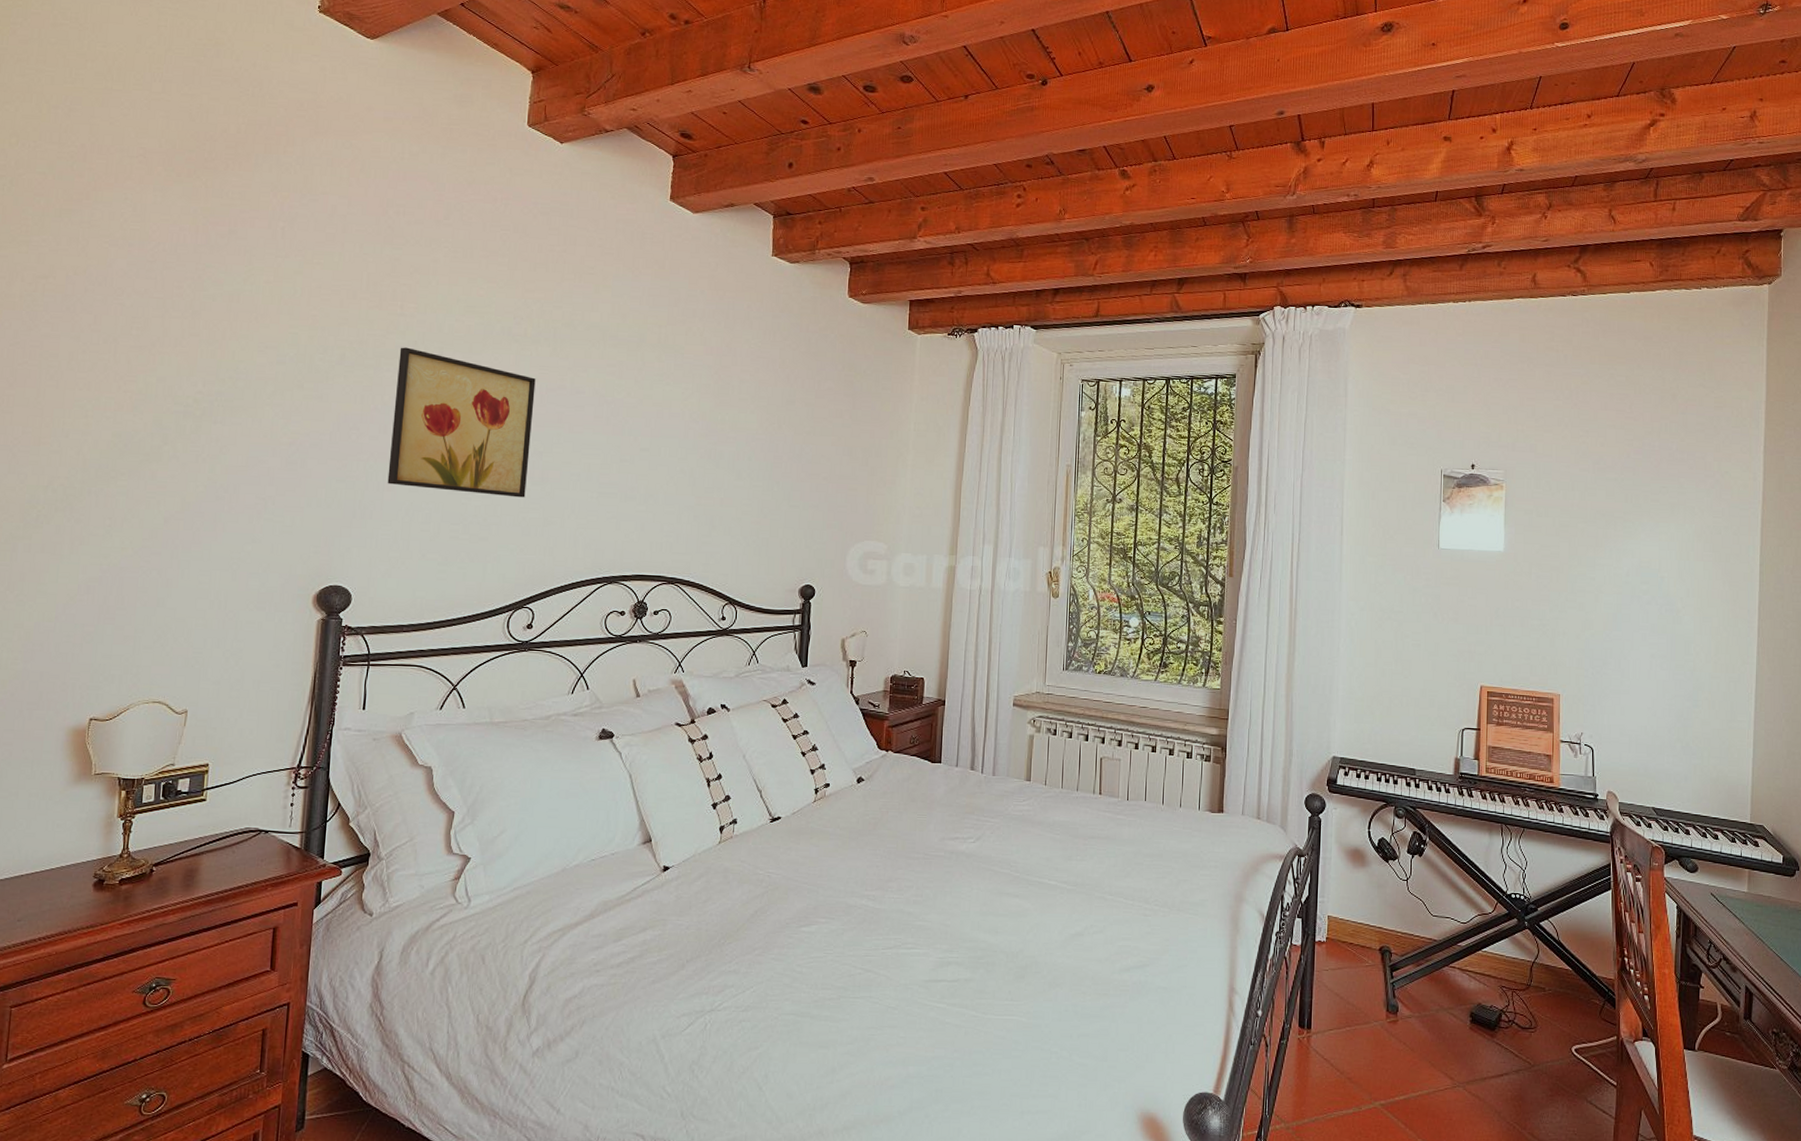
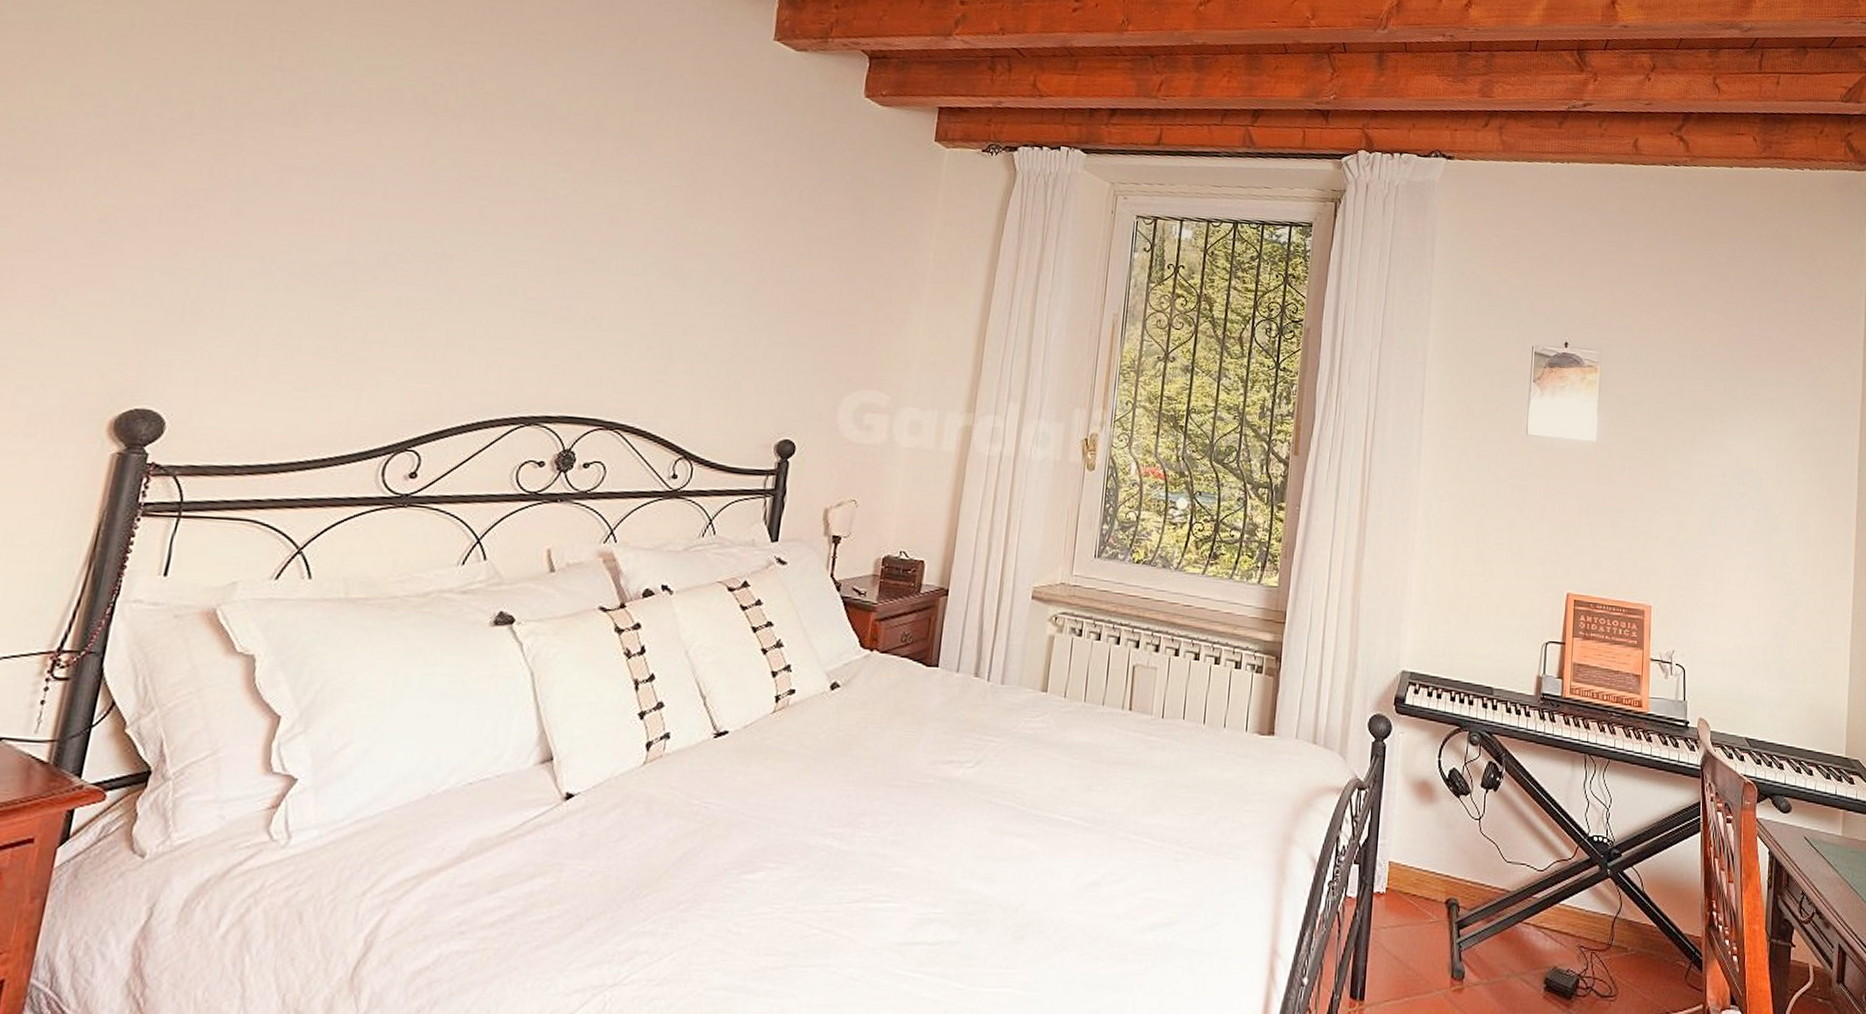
wall art: present [387,347,536,498] -> none [234,109,454,311]

